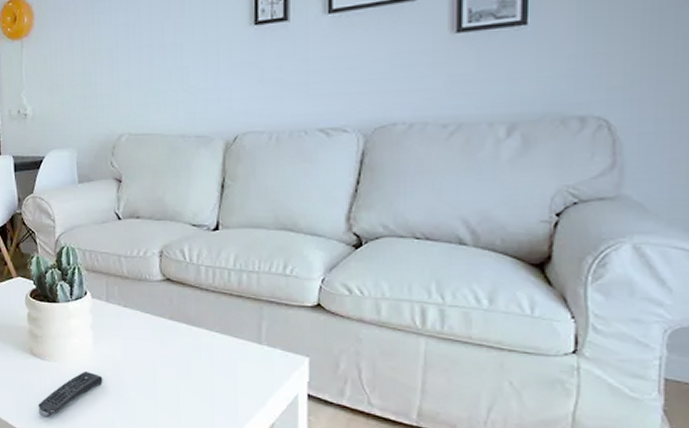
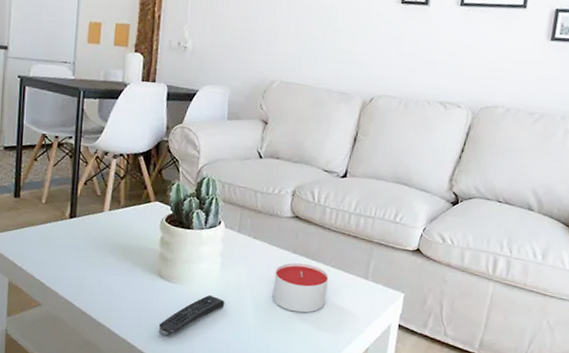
candle: none [152,330,215,386] -> present [272,262,329,313]

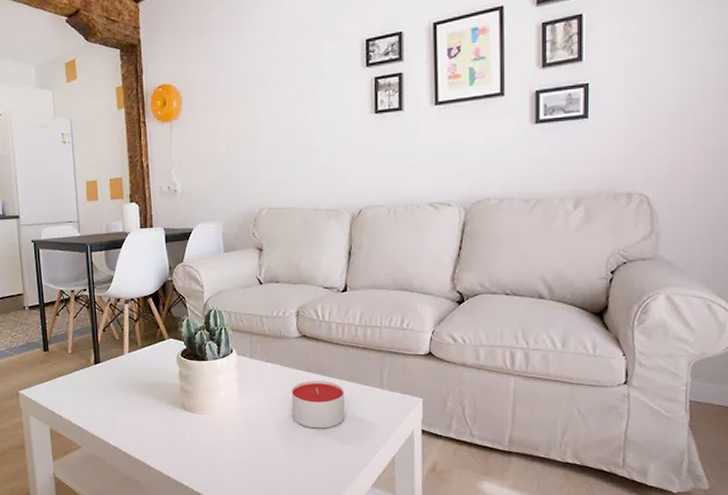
remote control: present [158,295,225,337] -> none [189,422,248,465]

